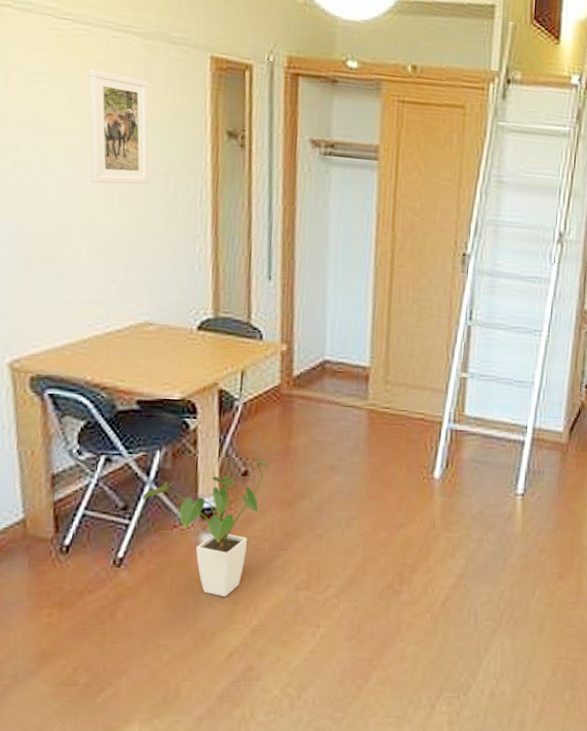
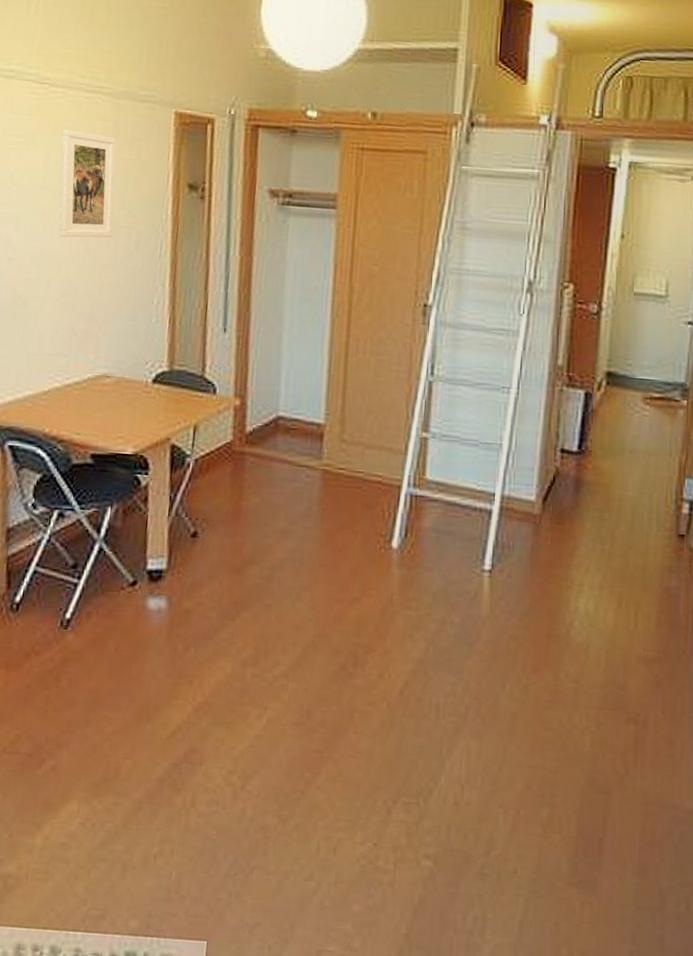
house plant: present [142,458,270,597] -> none [91,519,220,669]

